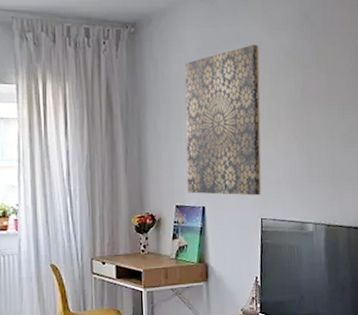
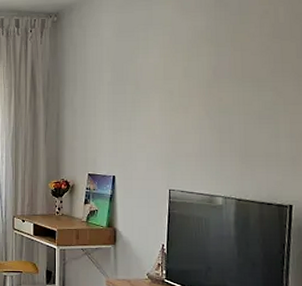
wall art: present [185,45,262,196] -> none [99,27,172,168]

